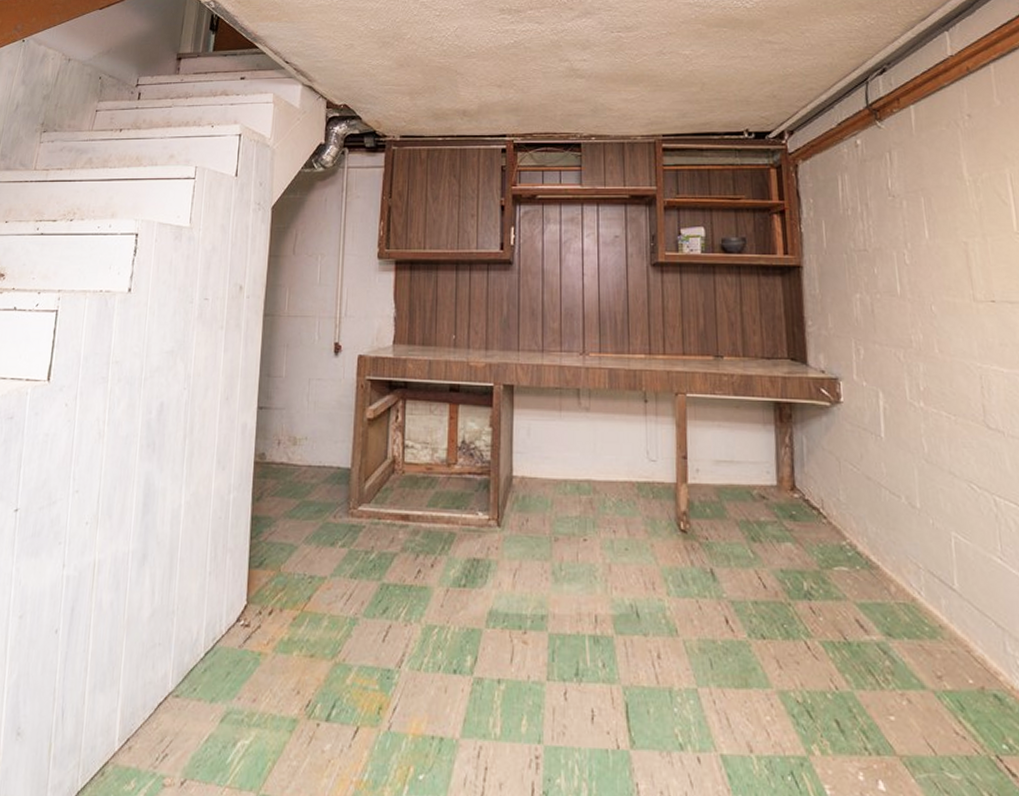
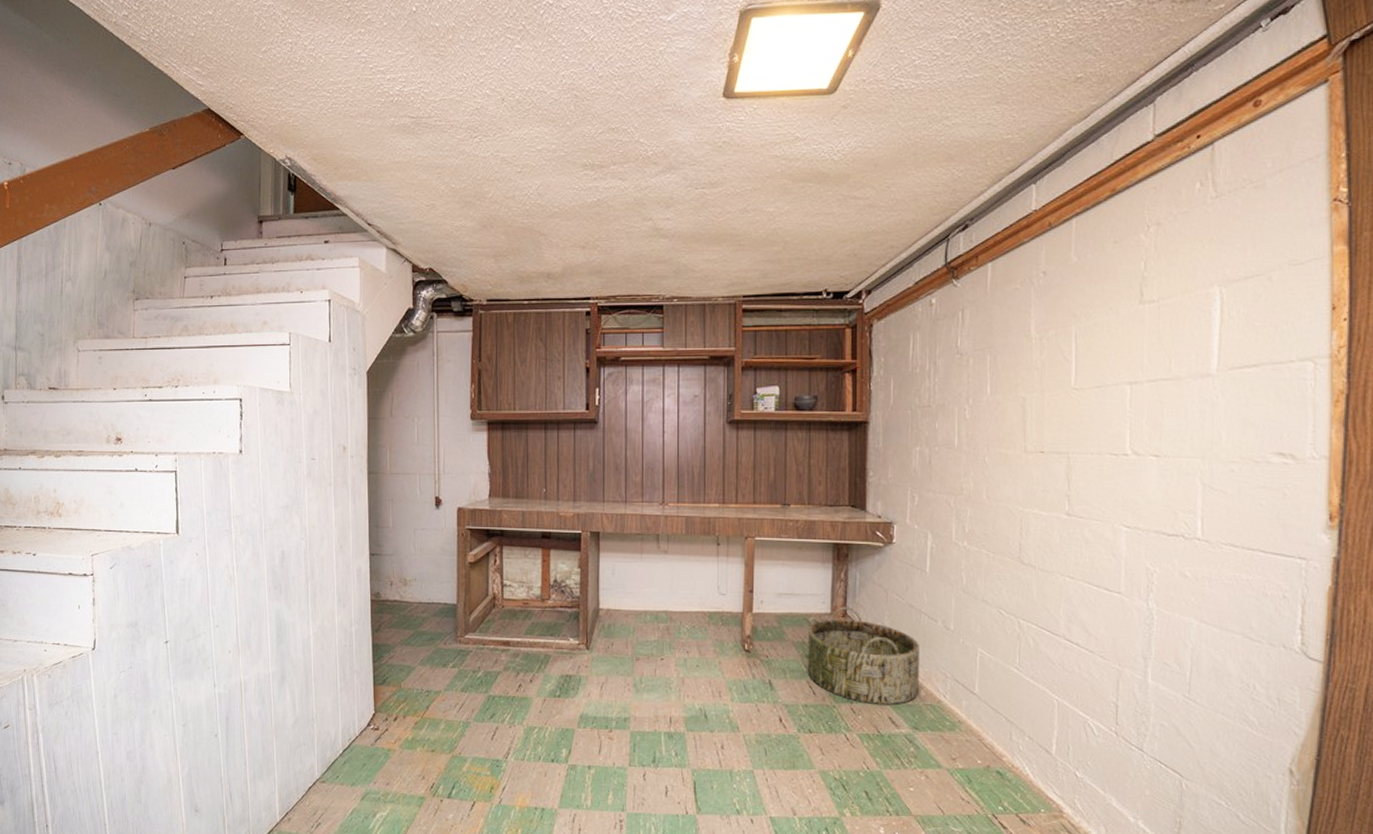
basket: none [753,478,888,603] -> present [807,607,919,705]

